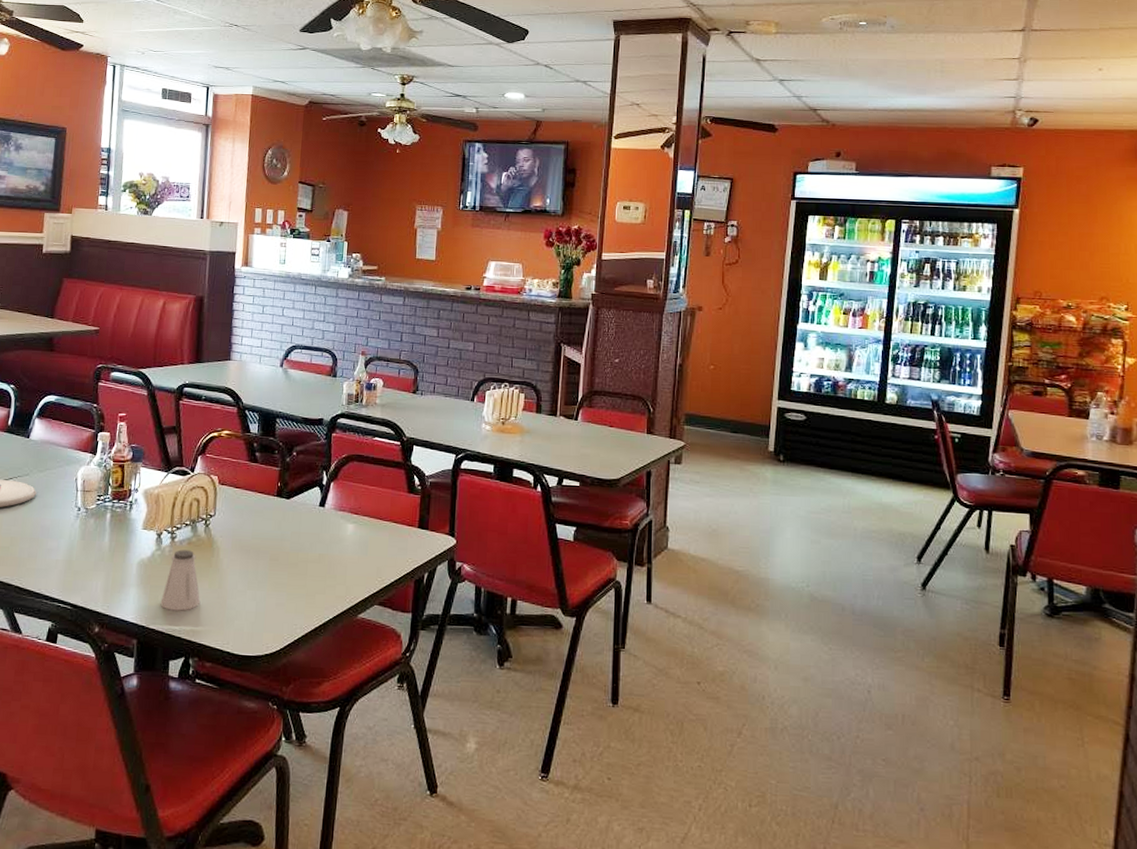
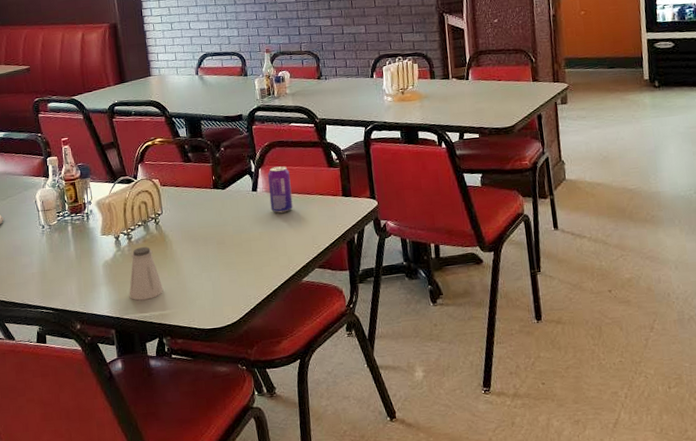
beverage can: none [336,483,364,536] -> present [267,166,293,213]

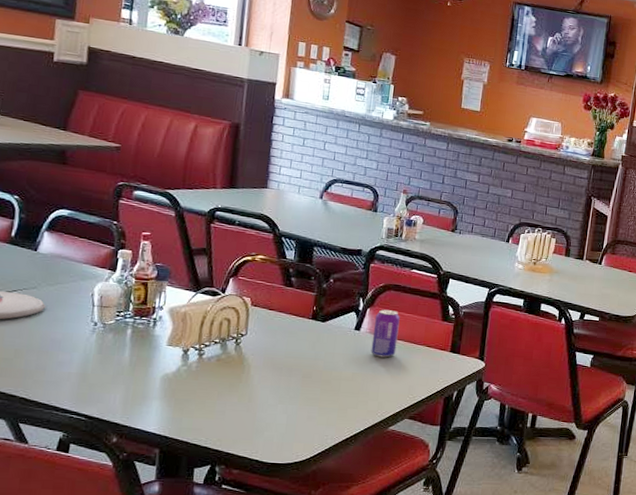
saltshaker: present [129,246,164,301] -> none [185,366,229,423]

